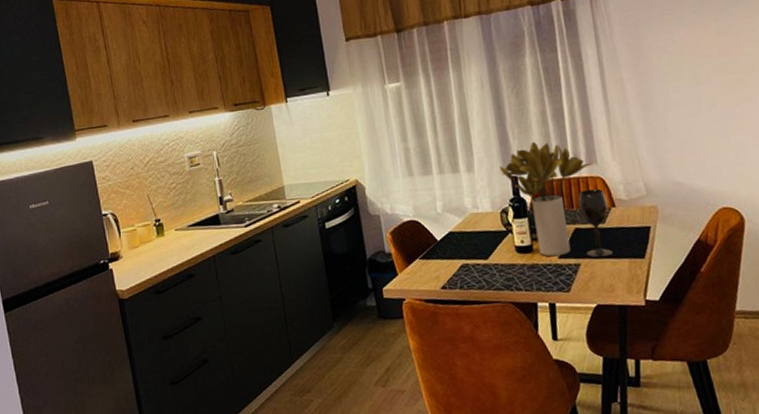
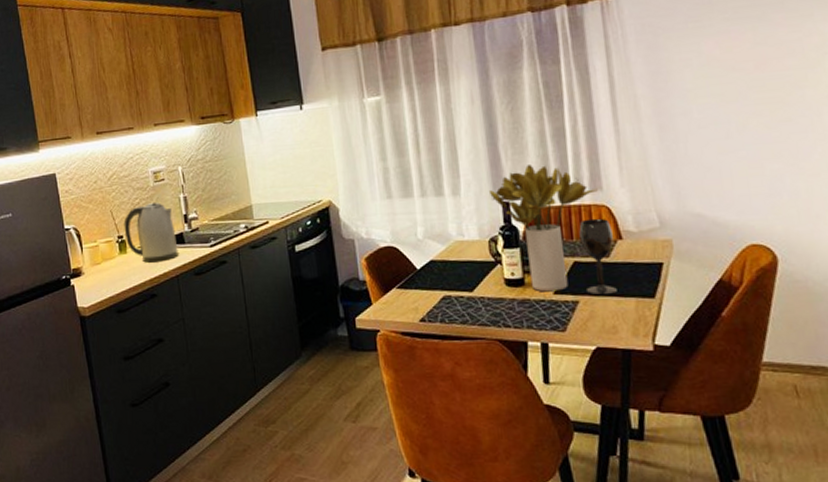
kettle: none [161,186,215,245] -> present [124,202,178,263]

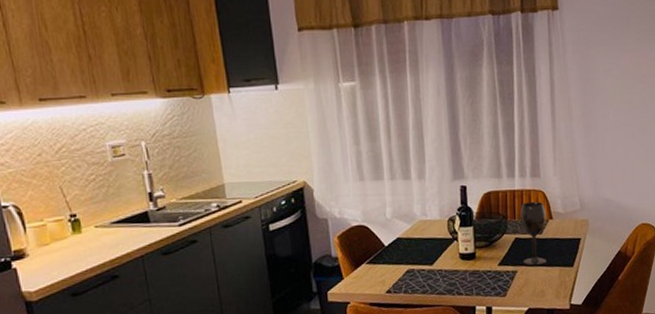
kettle: present [124,202,178,263] -> none [77,179,143,243]
flower bouquet: present [490,165,598,292] -> none [450,154,537,264]

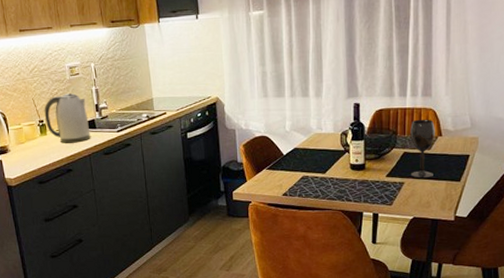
kettle: none [77,179,143,243] -> present [44,93,91,143]

